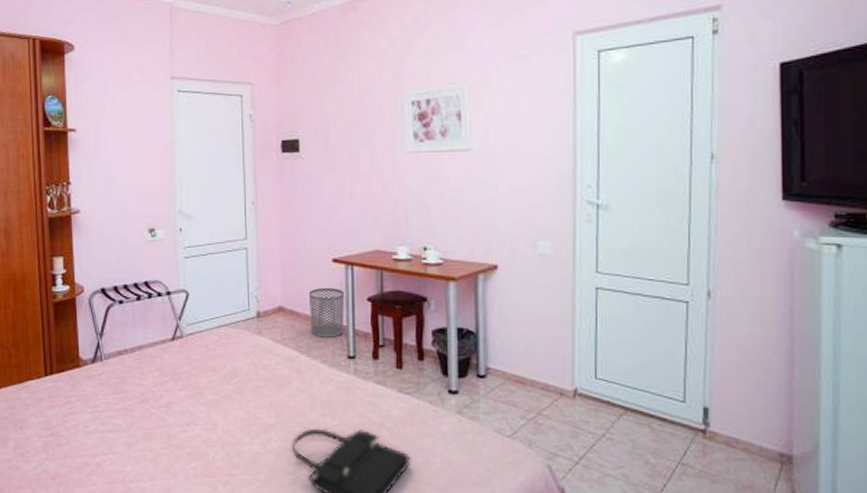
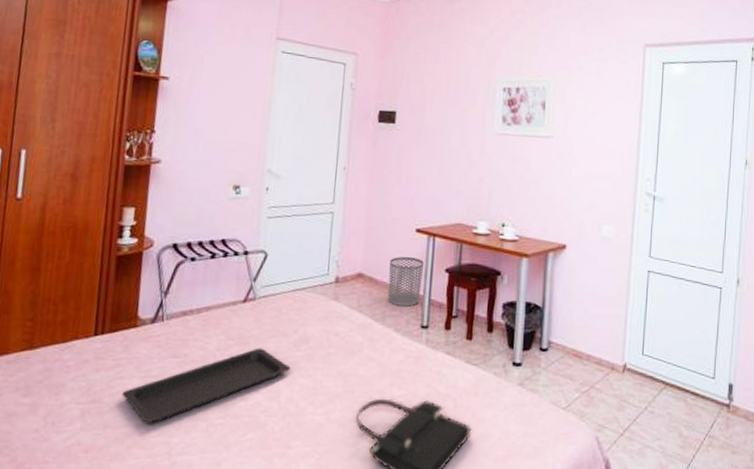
serving tray: none [75,383,224,454] -> present [122,348,291,423]

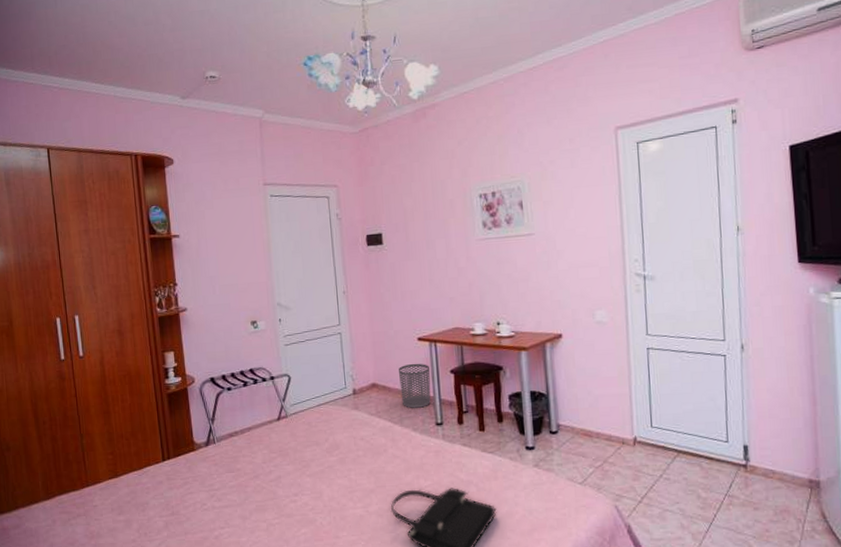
serving tray: present [122,348,291,423] -> none [194,457,328,528]

